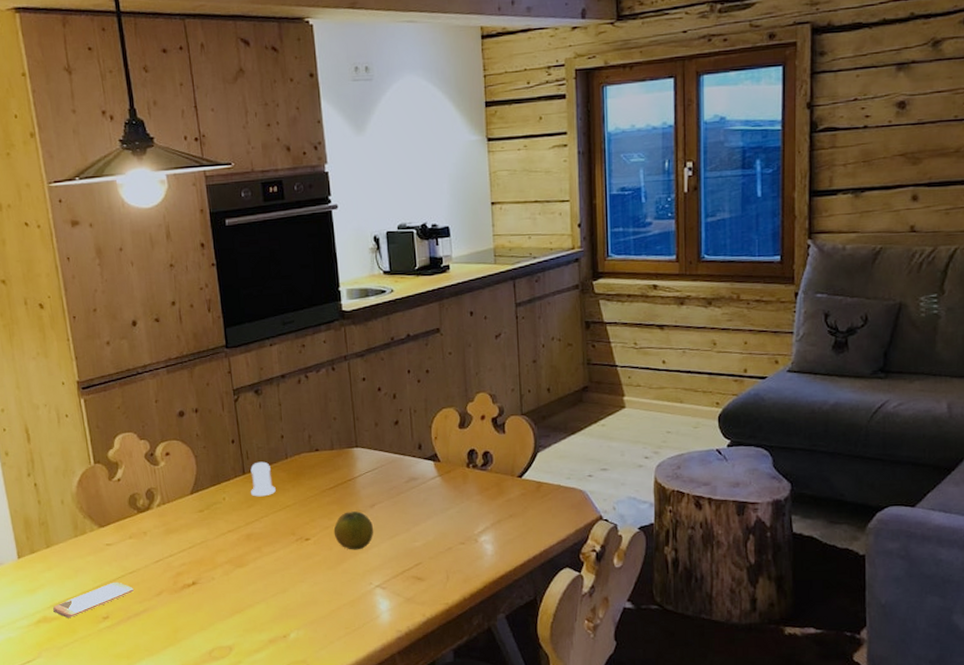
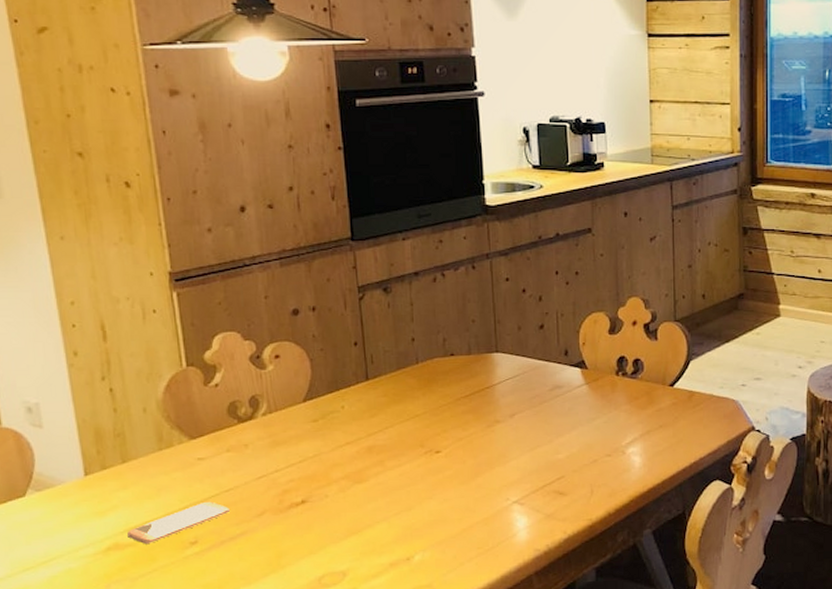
salt shaker: present [250,461,276,497] -> none [375,366,404,405]
fruit: present [333,511,374,550] -> none [468,421,513,463]

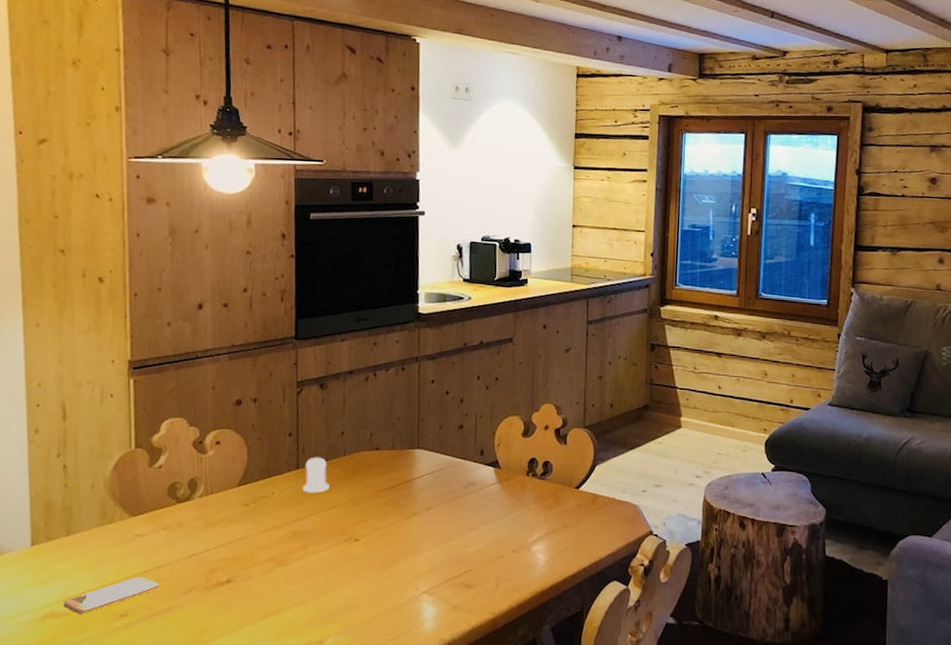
salt shaker: none [375,366,404,405] -> present [303,457,330,493]

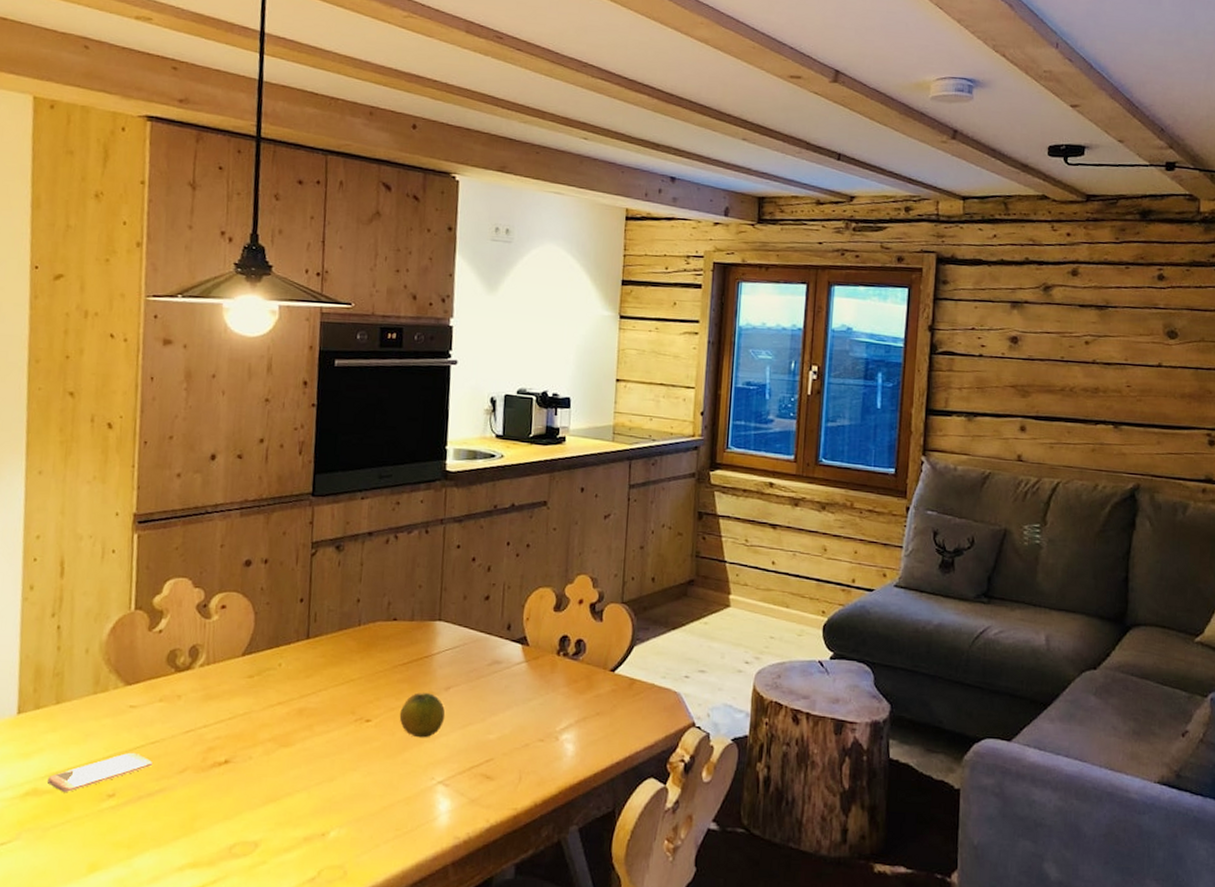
salt shaker: present [303,457,330,493] -> none [312,626,341,667]
fruit: none [385,514,427,554] -> present [399,693,445,738]

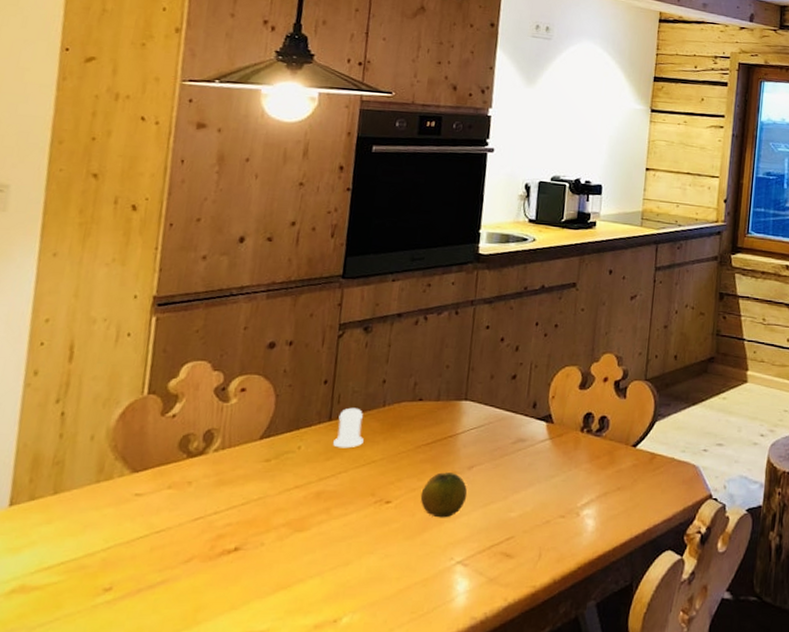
smartphone: present [48,752,152,793] -> none [38,542,156,589]
salt shaker: none [312,626,341,667] -> present [333,407,364,449]

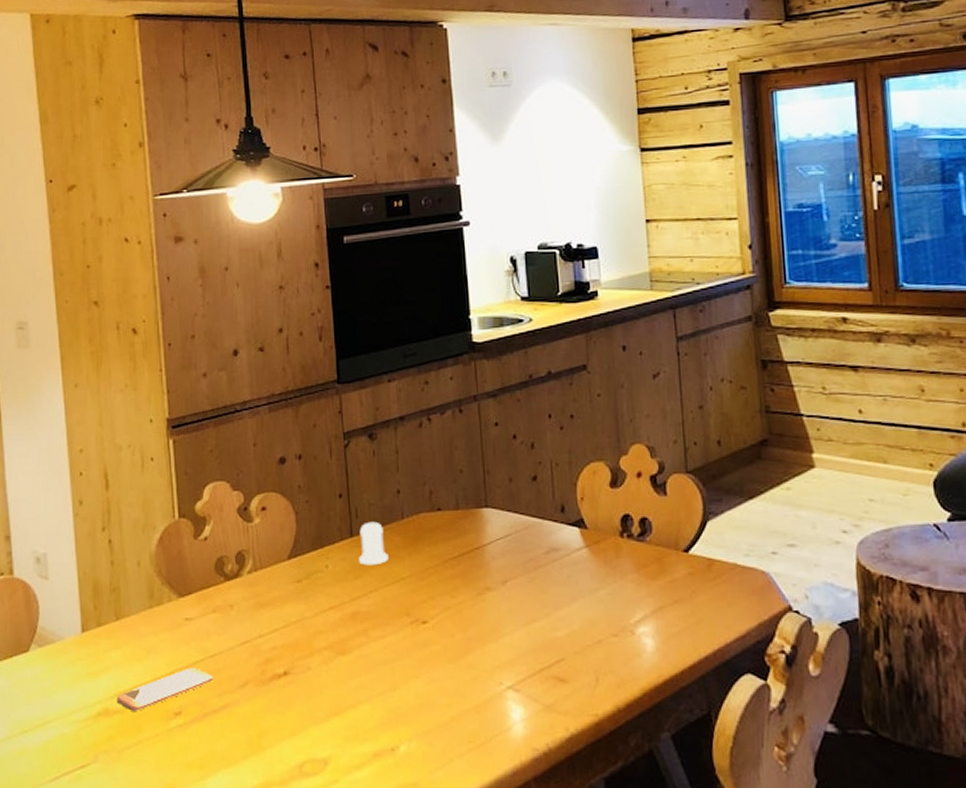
smartphone: none [38,542,156,589] -> present [117,667,213,712]
fruit: present [420,472,467,518] -> none [456,588,506,639]

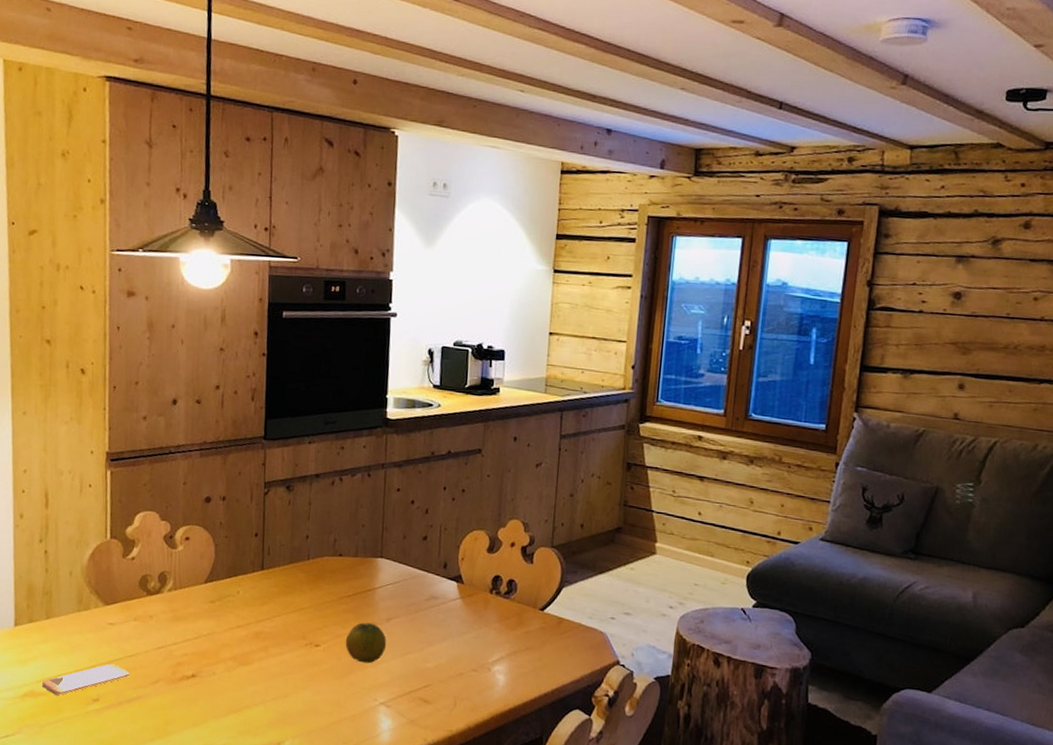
salt shaker: present [359,521,389,566] -> none [267,559,293,596]
fruit: none [456,588,506,639] -> present [345,622,387,663]

